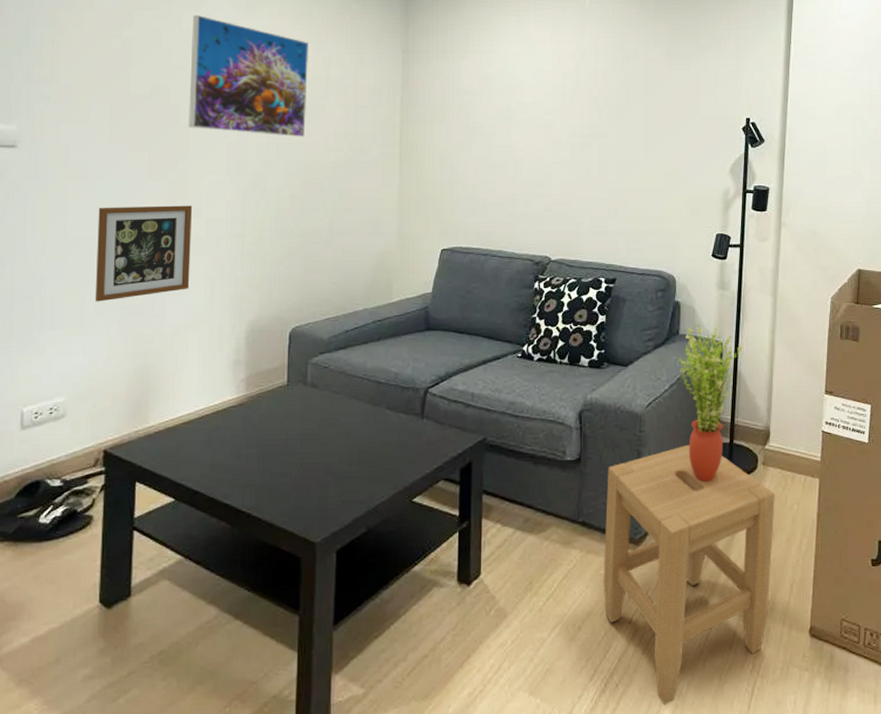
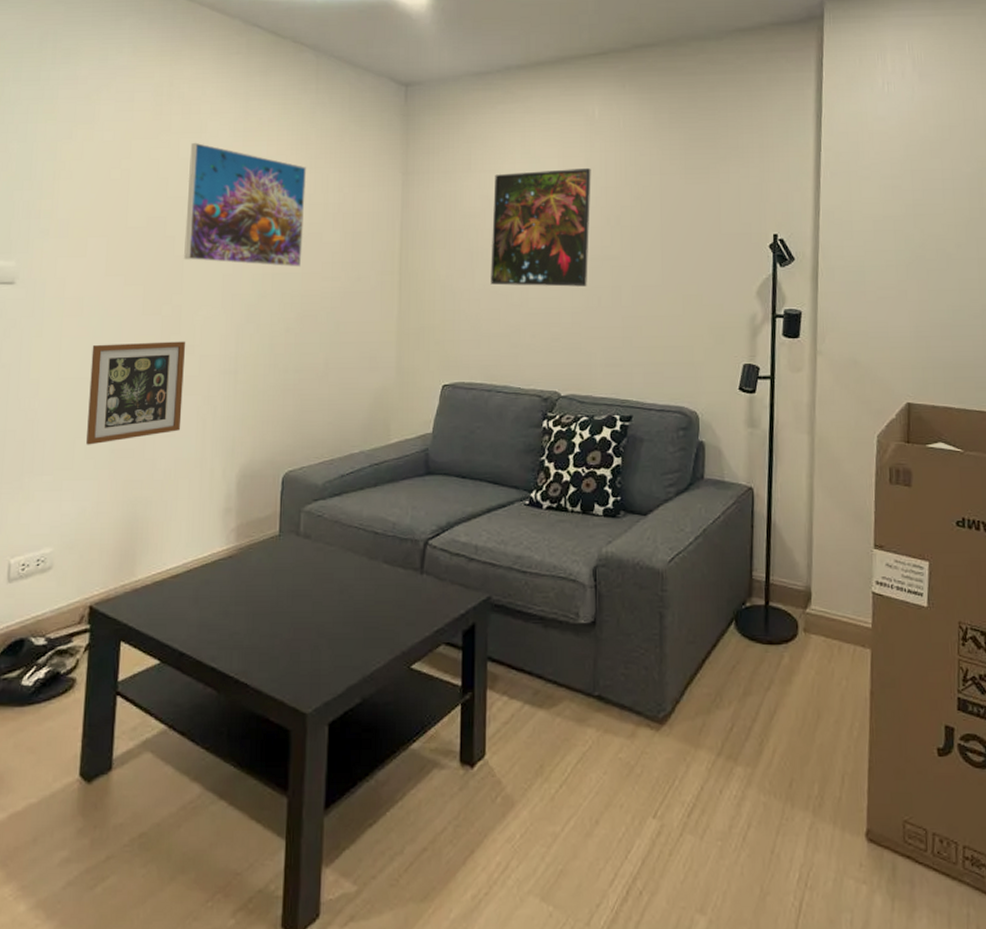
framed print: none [487,51,582,161] -> present [491,167,591,287]
stool: present [603,444,775,706] -> none [623,606,820,920]
potted plant: present [679,324,743,482] -> none [704,466,777,650]

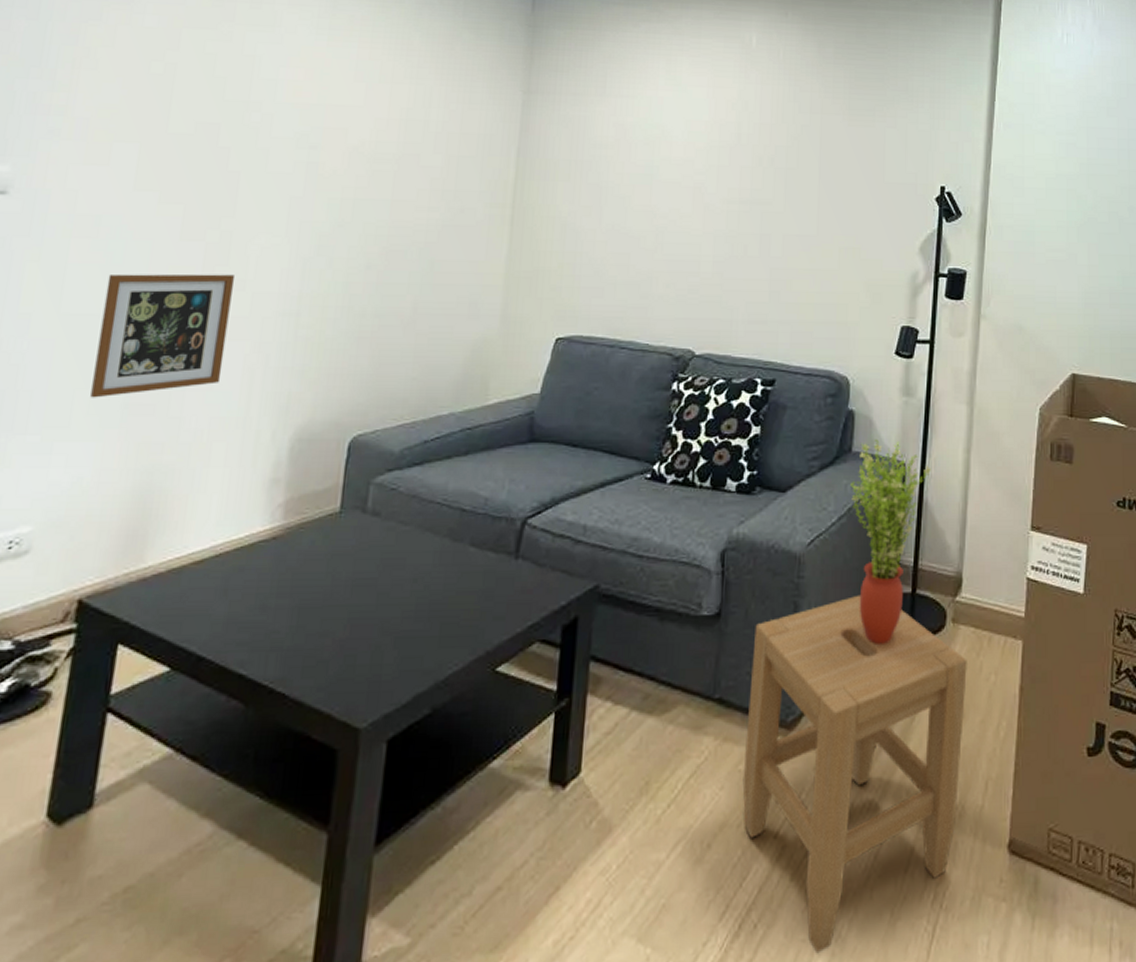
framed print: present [184,142,307,267] -> none [240,37,405,193]
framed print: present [491,167,591,287] -> none [621,100,744,233]
stool: none [623,606,820,920] -> present [742,594,967,954]
potted plant: none [704,466,777,650] -> present [850,438,931,644]

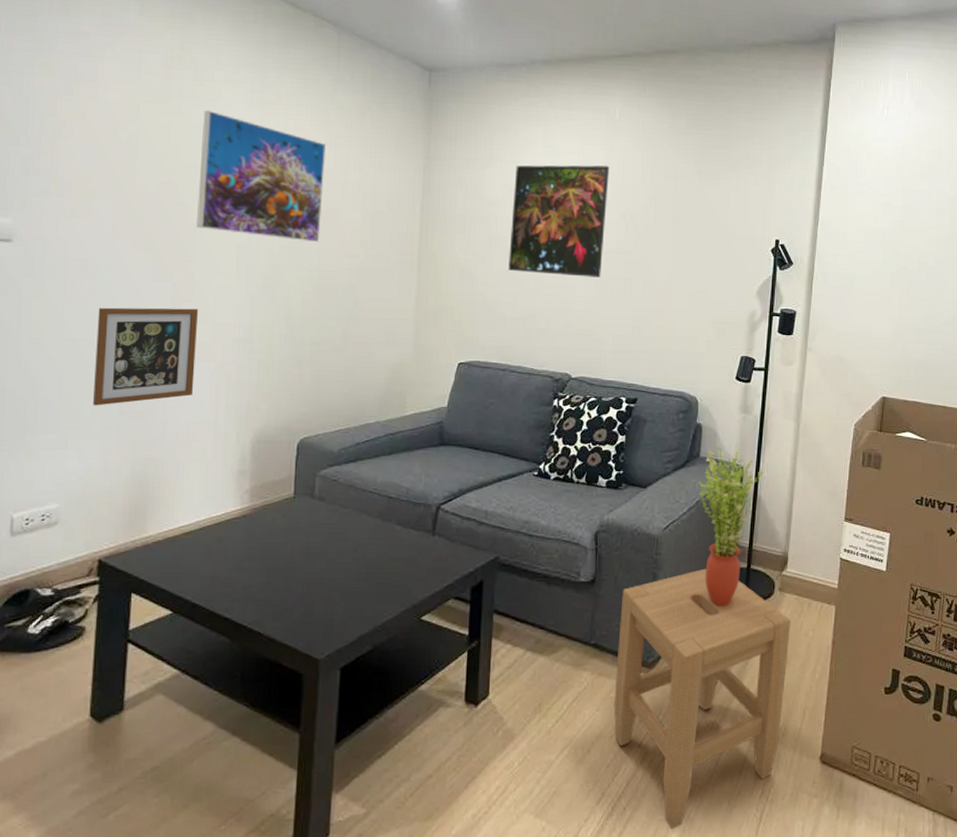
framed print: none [240,37,405,193] -> present [197,110,326,243]
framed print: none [621,100,744,233] -> present [508,165,610,277]

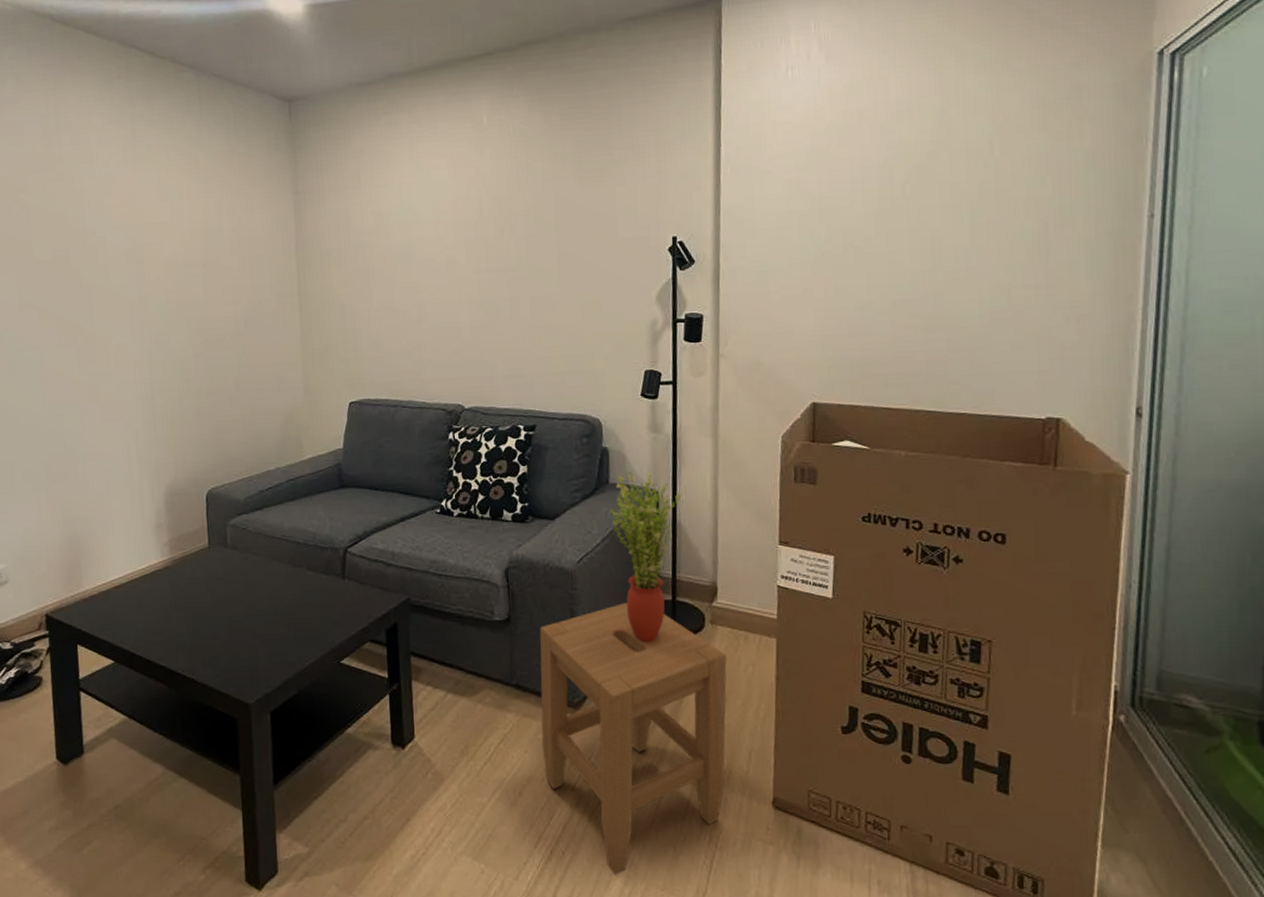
picture frame: present [93,307,199,406] -> none [16,370,108,471]
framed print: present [197,110,326,243] -> none [84,172,204,293]
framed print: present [508,165,610,277] -> none [385,177,485,302]

